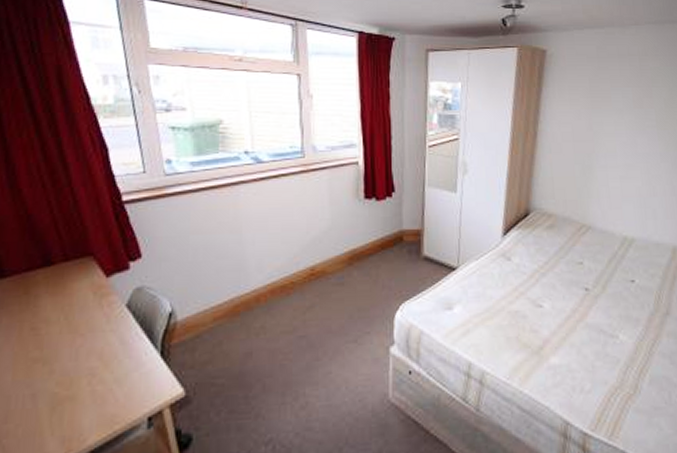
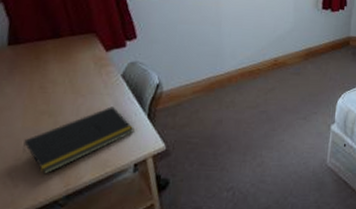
notepad: none [14,345,146,439] -> present [22,106,135,174]

